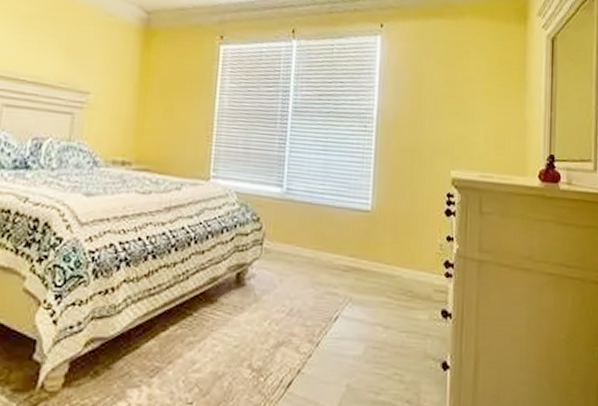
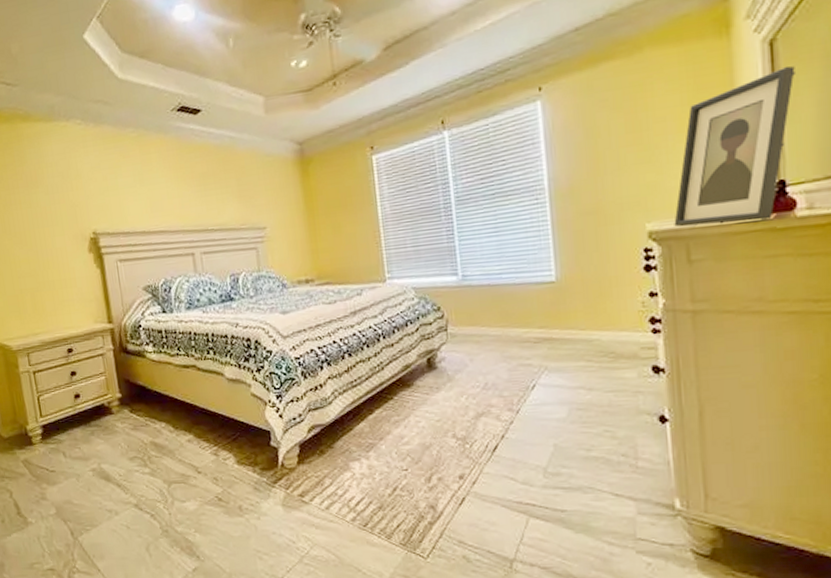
picture frame: none [472,61,567,187] -> present [674,65,795,228]

